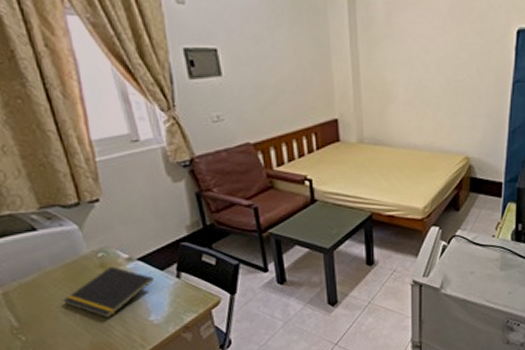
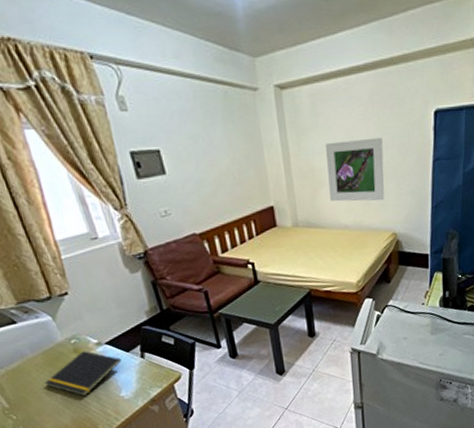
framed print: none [399,53,460,122] -> present [326,137,384,202]

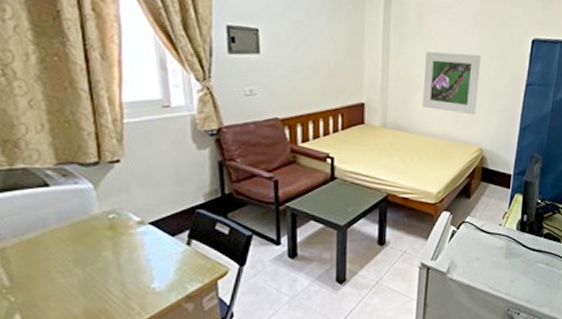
notepad: present [45,351,122,396] -> none [64,229,163,283]

